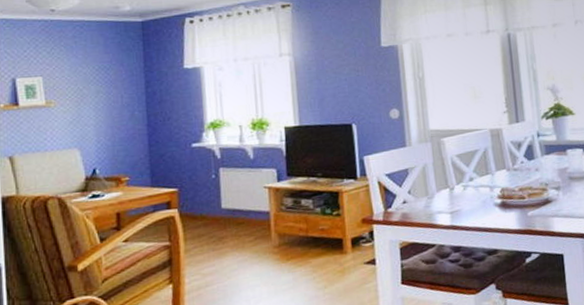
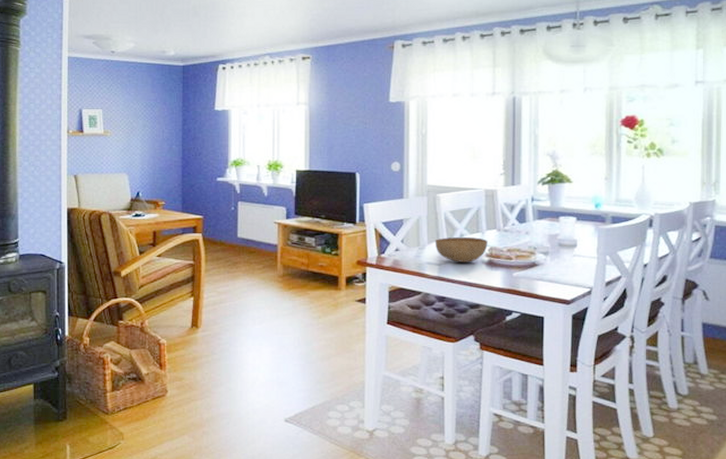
bowl: none [444,179,499,208] -> present [436,236,488,262]

